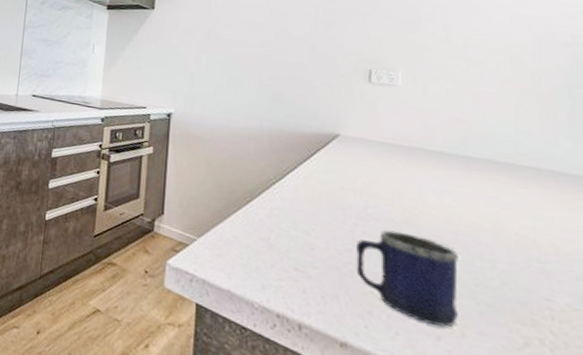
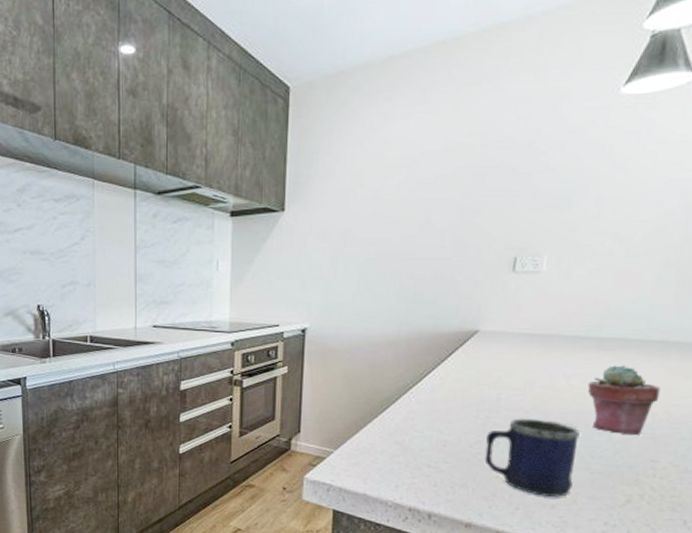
potted succulent: none [460,187,542,268] -> present [587,365,661,436]

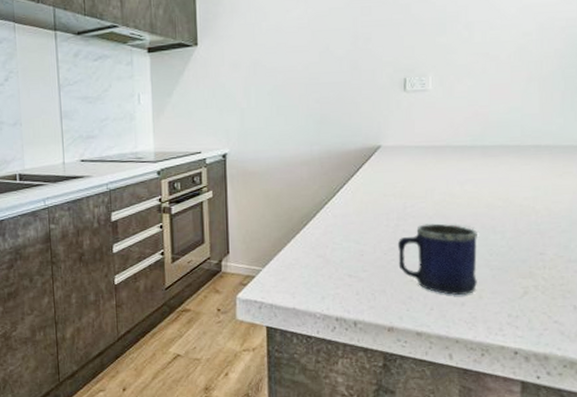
potted succulent: present [587,365,661,436] -> none [479,169,540,232]

